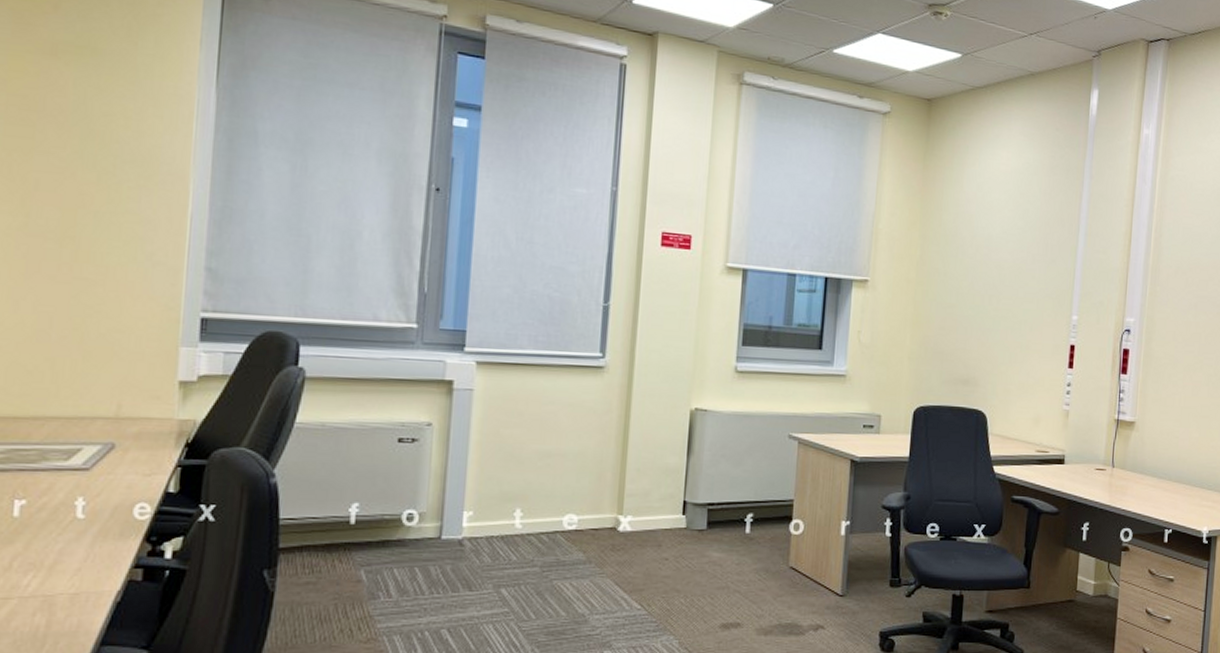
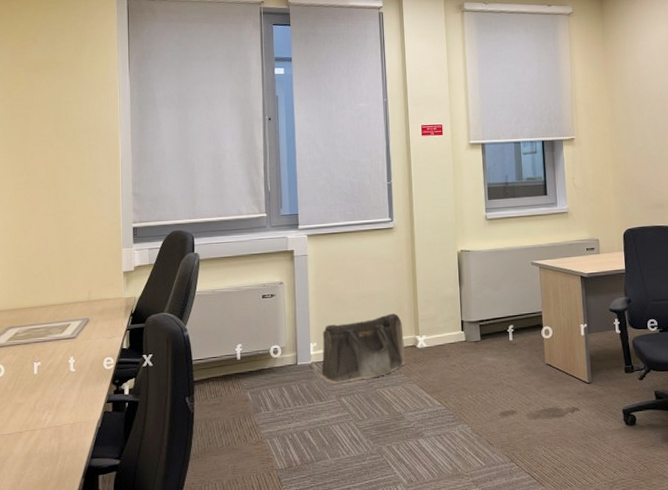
saddlebag: none [472,482,601,569] -> present [319,313,406,384]

